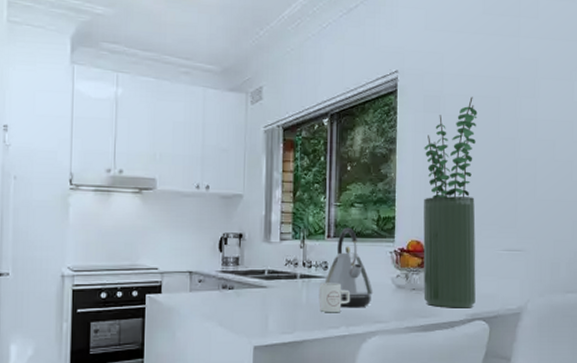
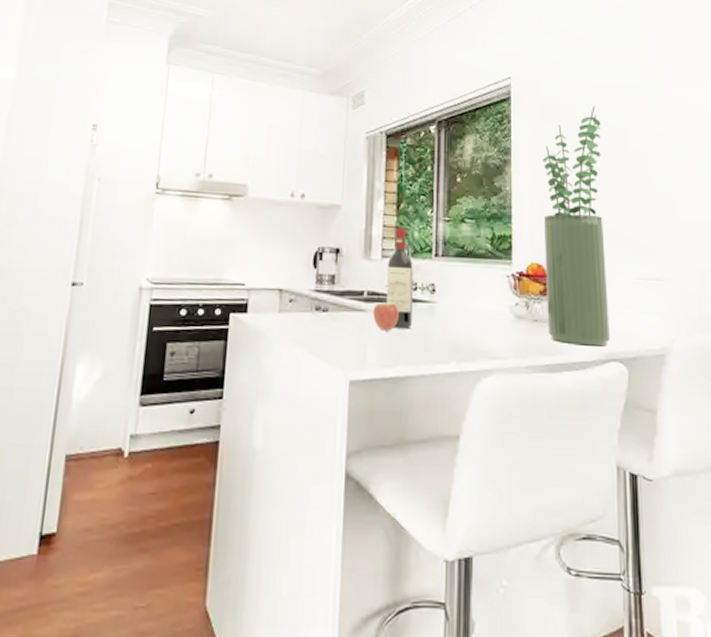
fruit: none [273,274,297,304] -> present [373,296,400,331]
wine bottle: none [284,212,309,301] -> present [386,227,414,329]
mug: present [319,282,351,313] -> none [425,308,462,345]
kettle: present [324,227,374,308] -> none [431,245,489,340]

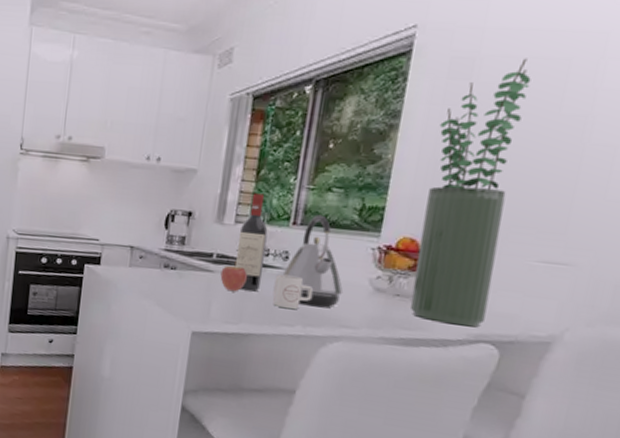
mug: none [425,308,462,345] -> present [272,274,313,310]
kettle: none [431,245,489,340] -> present [282,214,344,308]

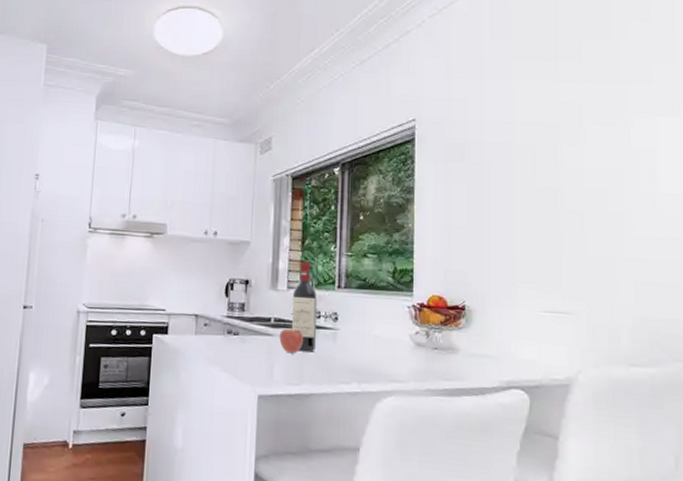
mug: present [272,274,313,310] -> none [328,334,363,368]
kettle: present [282,214,344,308] -> none [334,278,389,364]
vase: present [409,58,531,328] -> none [446,144,511,375]

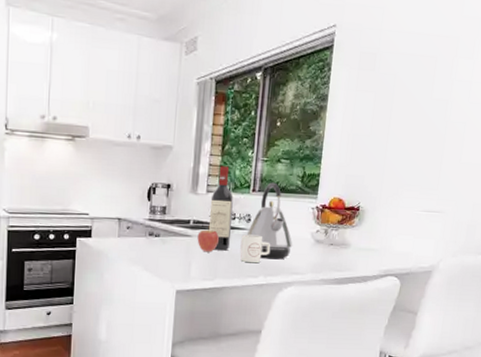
mug: none [328,334,363,368] -> present [240,234,271,264]
kettle: none [334,278,389,364] -> present [246,182,293,260]

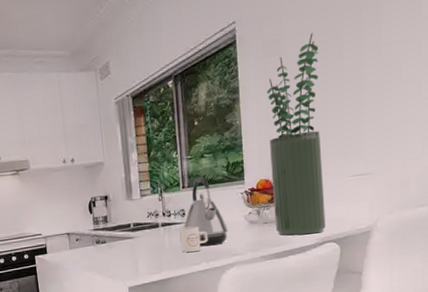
fruit: present [197,225,220,253] -> none [139,225,160,250]
wine bottle: present [209,166,233,251] -> none [145,170,171,247]
vase: none [340,55,413,265] -> present [266,32,325,236]

